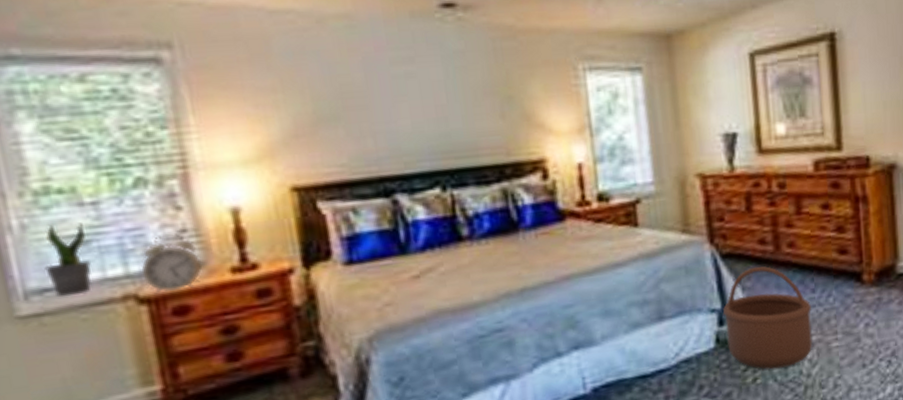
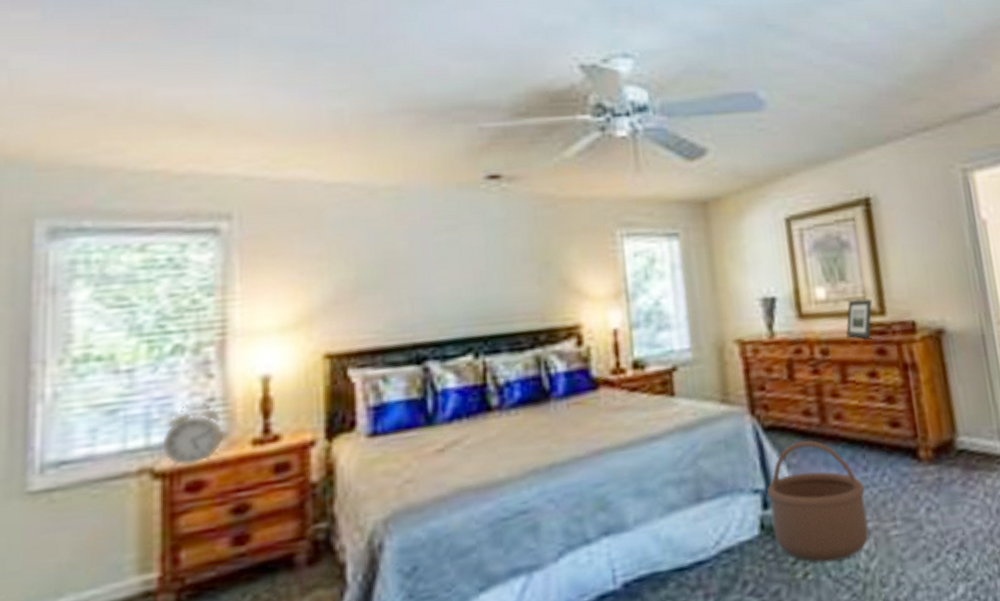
potted plant: present [44,222,91,298] -> none [67,391,114,471]
picture frame: none [803,134,831,173] -> present [846,298,873,339]

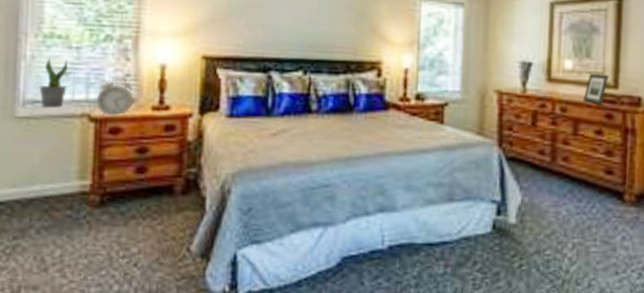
potted plant: none [67,391,114,471] -> present [39,58,68,109]
basket: present [767,440,869,562] -> none [502,172,576,261]

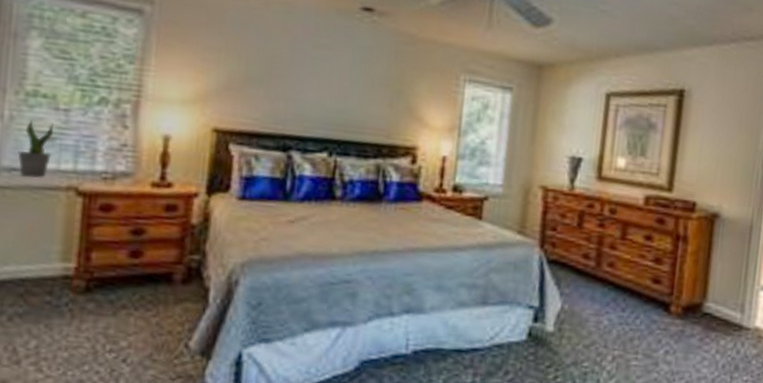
alarm clock: present [96,76,135,117] -> none [85,145,132,192]
picture frame: present [583,73,609,105] -> none [635,173,664,208]

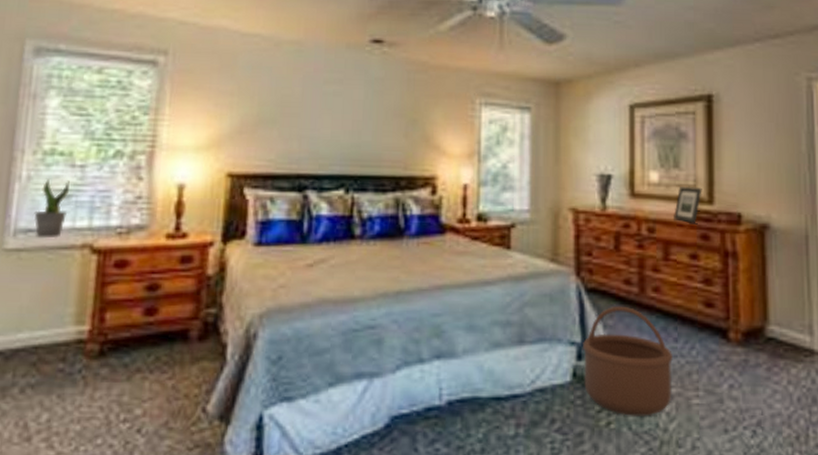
basket: none [537,277,619,373] -> present [583,305,673,416]
picture frame: none [635,173,664,208] -> present [674,186,702,223]

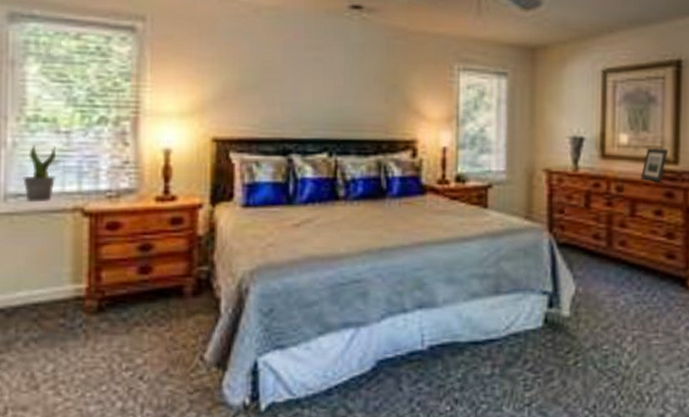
basket: present [583,305,673,416] -> none [554,258,636,356]

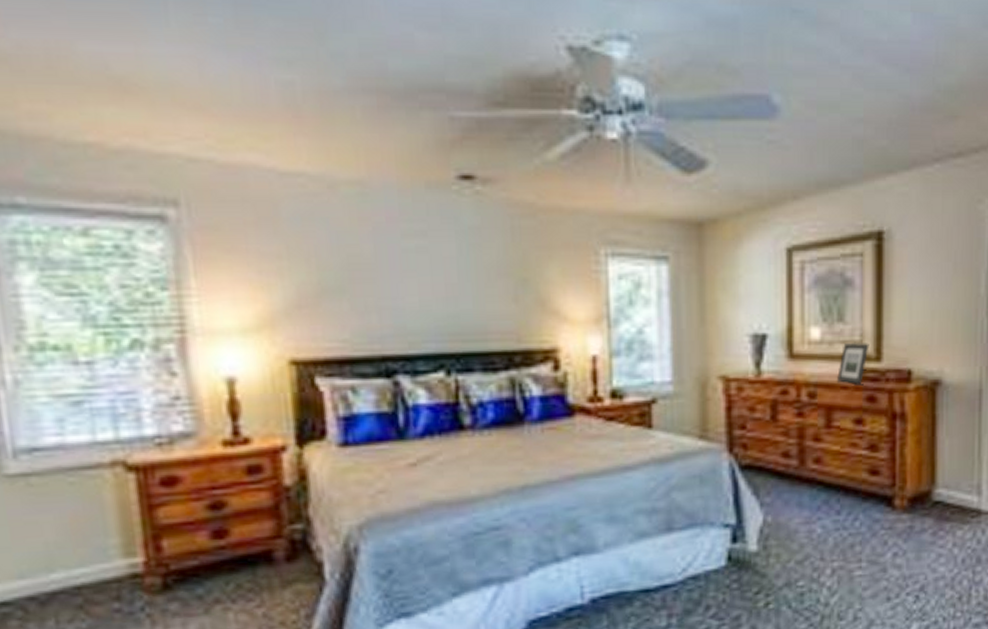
potted plant: present [23,144,56,203] -> none [35,381,82,458]

